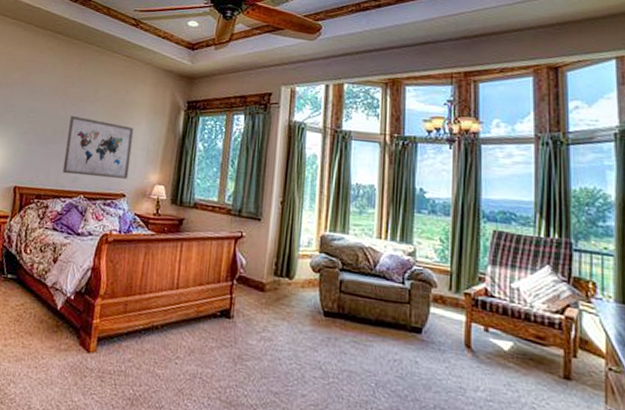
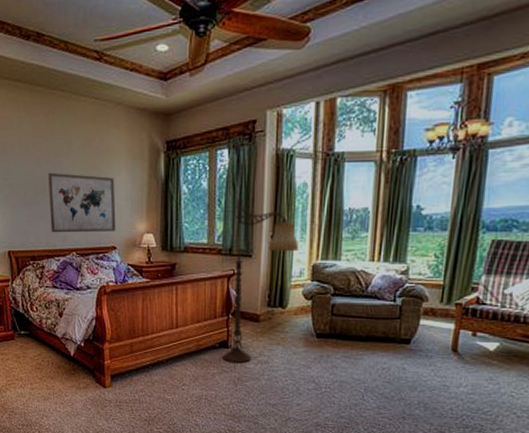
floor lamp: none [223,162,307,339] -> present [223,199,298,364]

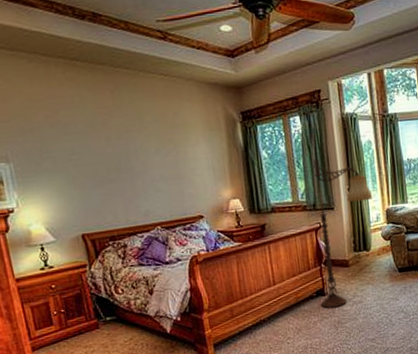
wall art: present [48,173,116,233] -> none [120,148,201,210]

